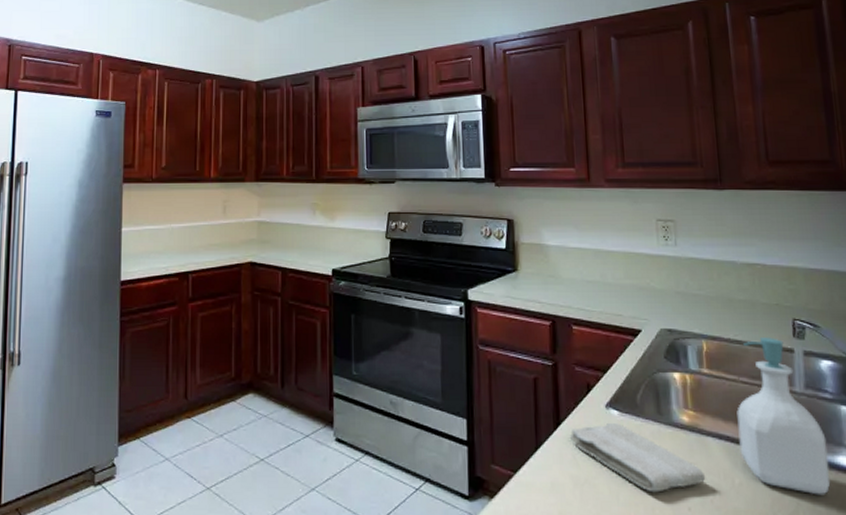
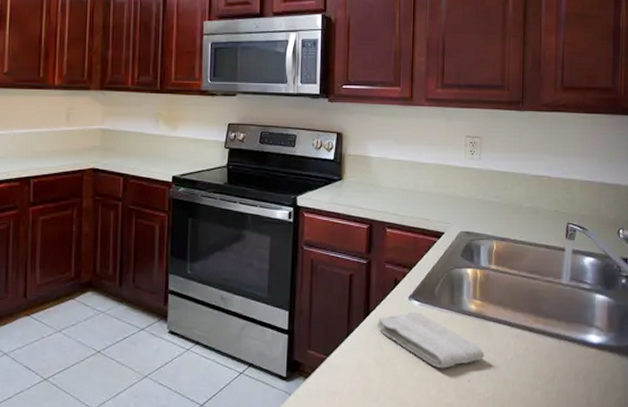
soap bottle: present [737,337,831,495] -> none [514,239,582,366]

